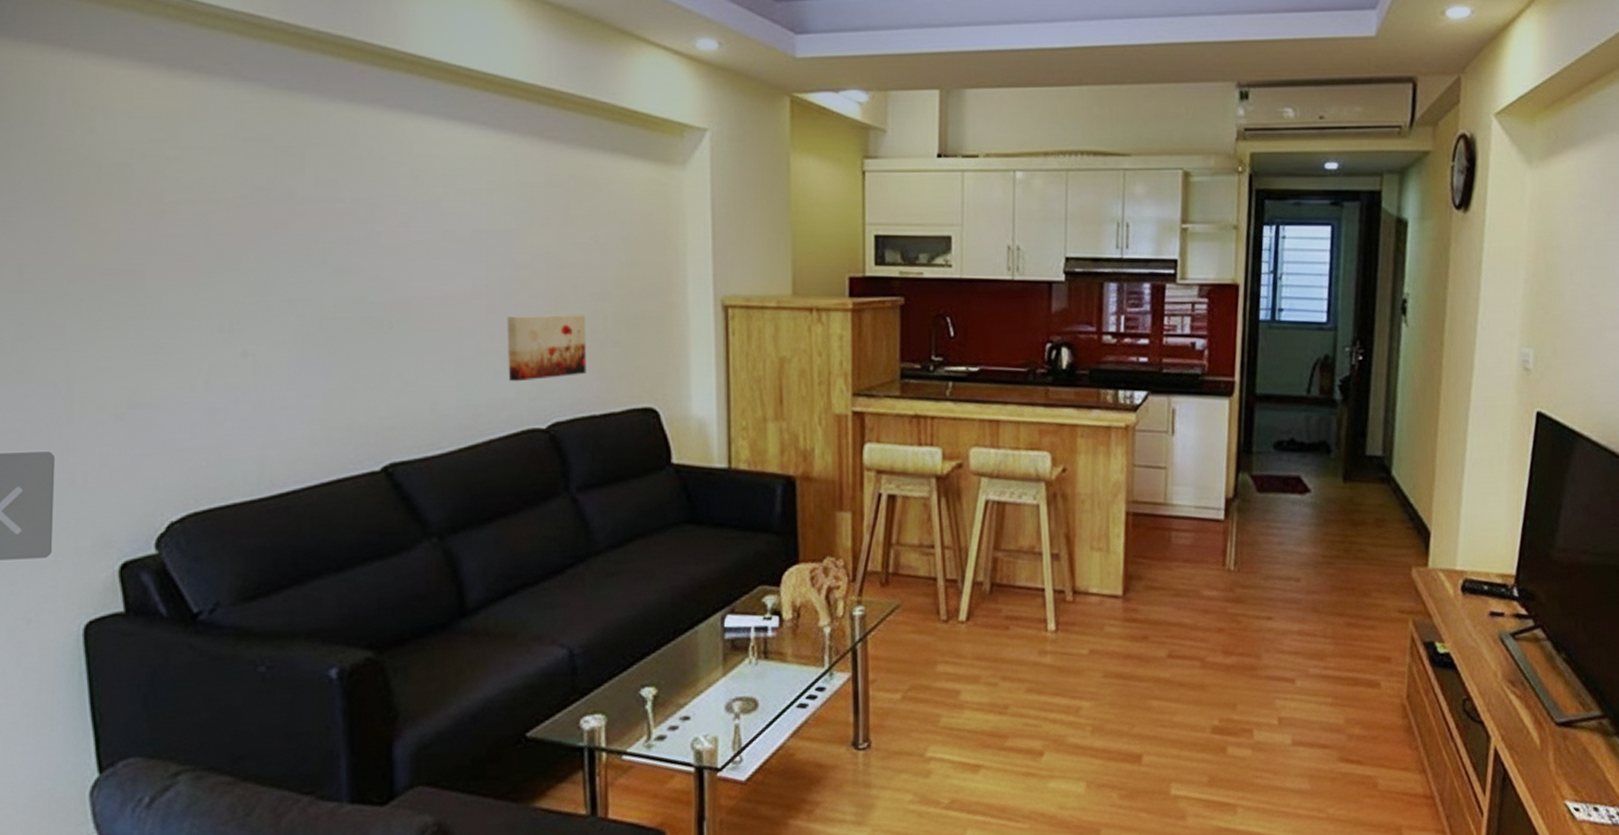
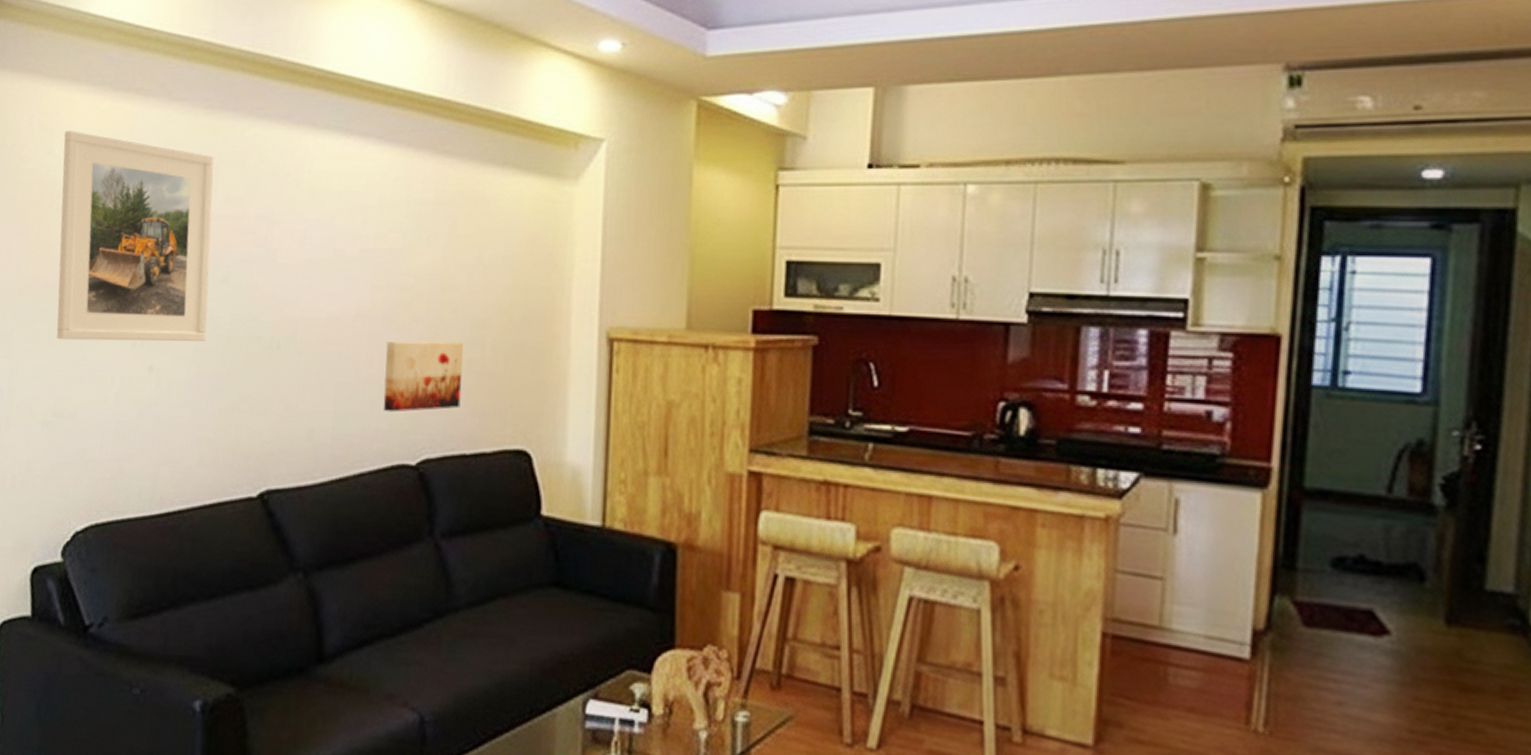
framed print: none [108,109,307,329] -> present [56,131,214,342]

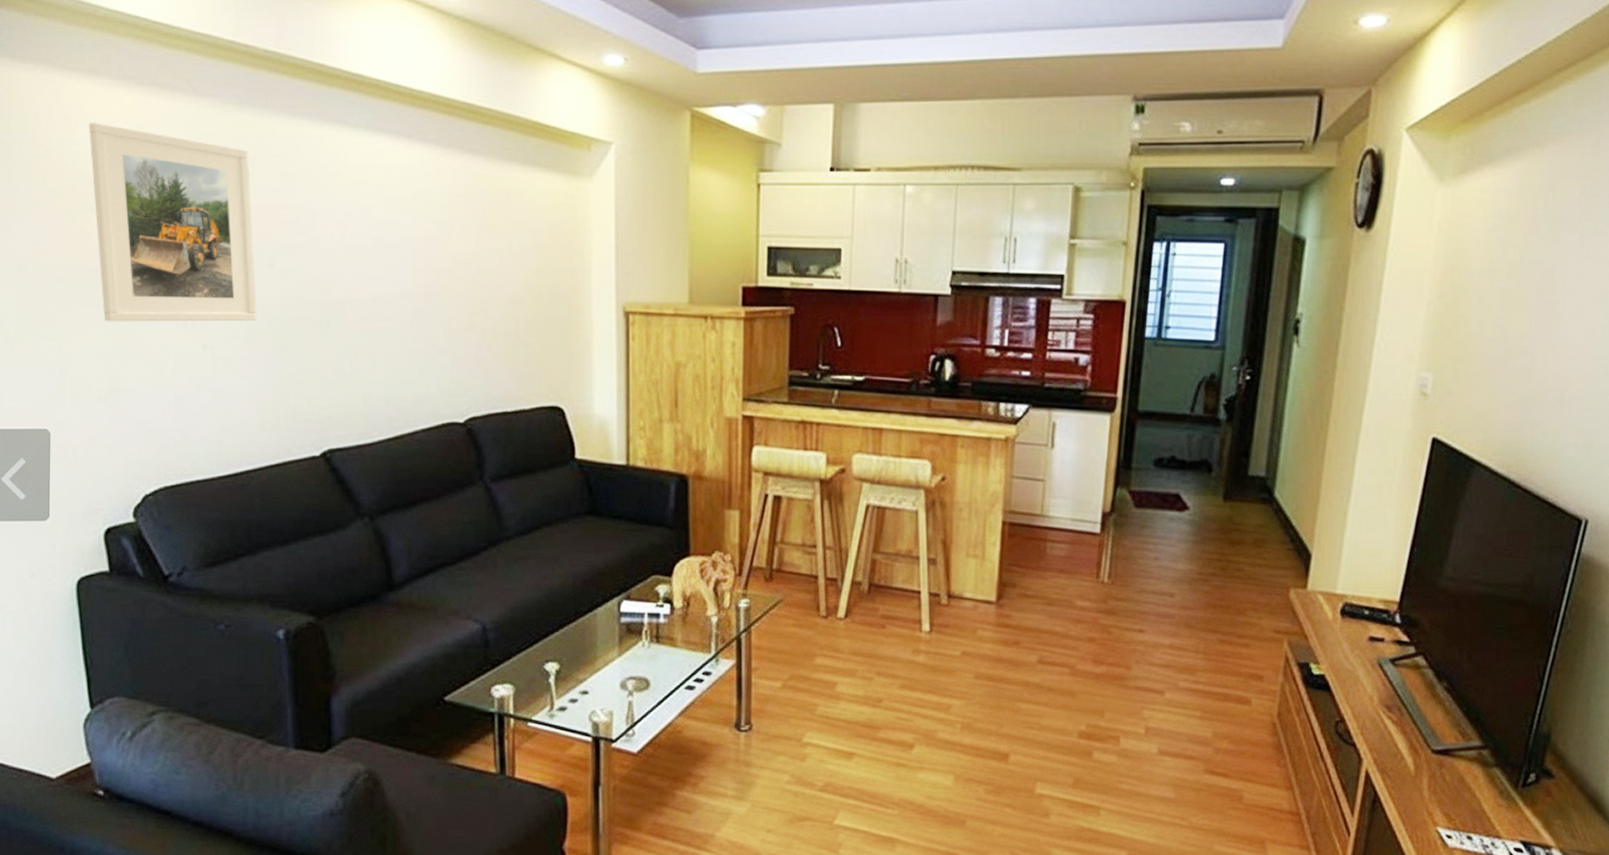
wall art: present [383,341,463,412] -> none [429,318,500,379]

